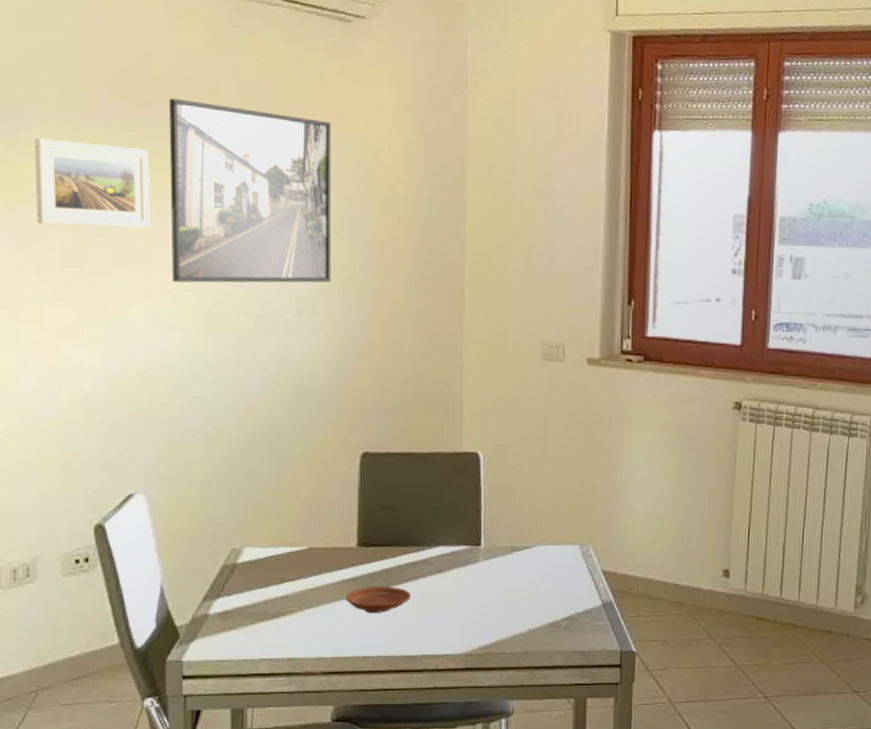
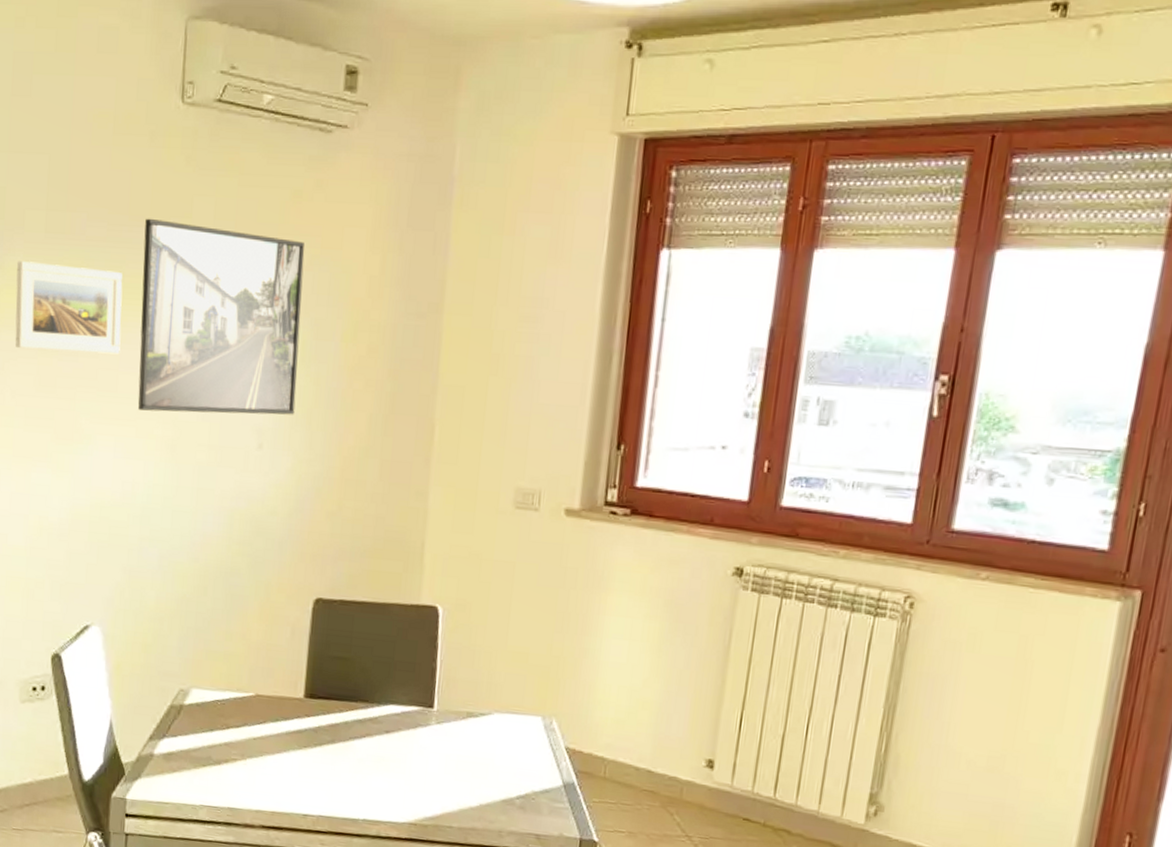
plate: present [345,586,412,614] -> none [288,741,357,770]

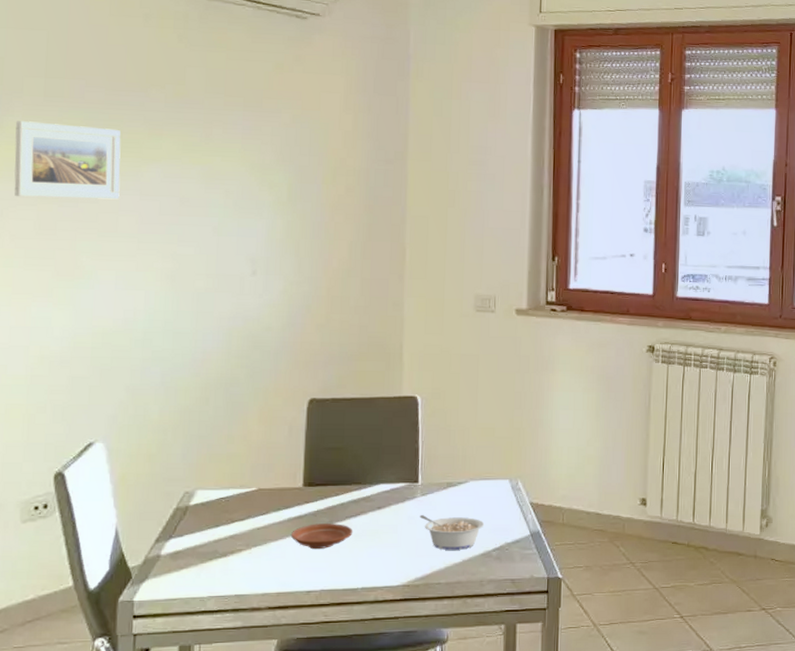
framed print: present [137,218,305,415] -> none [137,84,288,248]
plate: none [288,741,357,770] -> present [290,524,353,550]
legume: none [432,746,509,793] -> present [419,515,485,550]

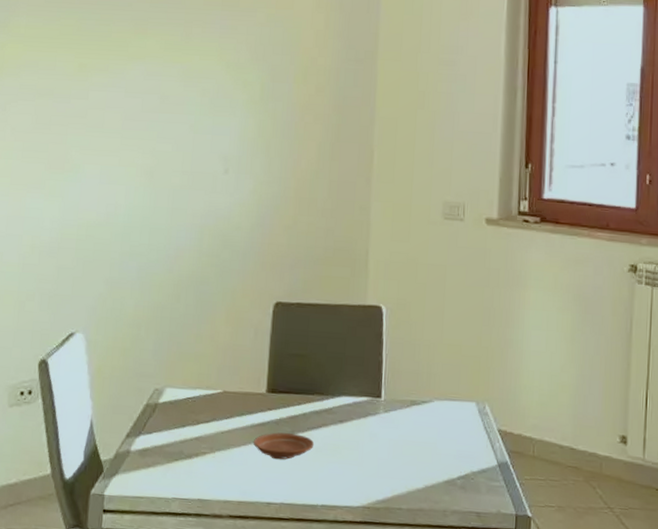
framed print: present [14,121,121,200] -> none [16,21,110,97]
legume: present [419,515,485,550] -> none [382,433,449,475]

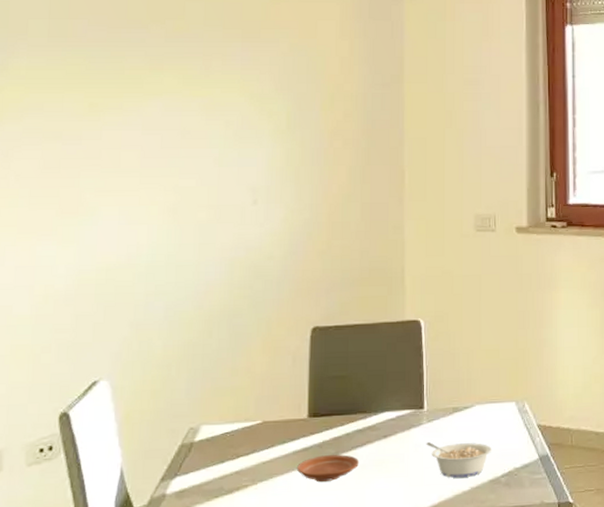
legume: none [382,433,449,475] -> present [426,442,492,478]

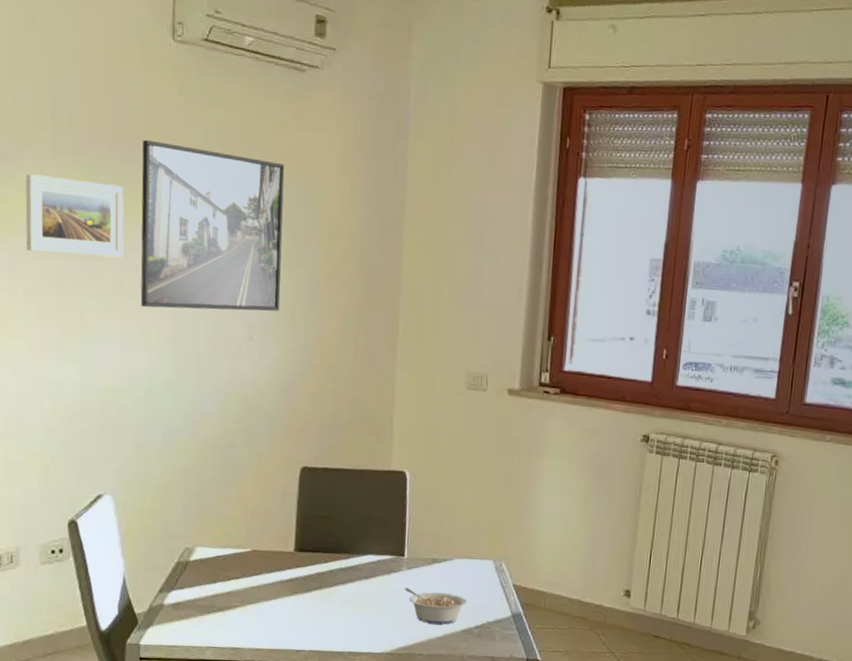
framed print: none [19,62,123,137] -> present [25,174,124,258]
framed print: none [140,21,285,181] -> present [140,139,285,311]
plate: present [296,454,360,483] -> none [282,587,341,612]

